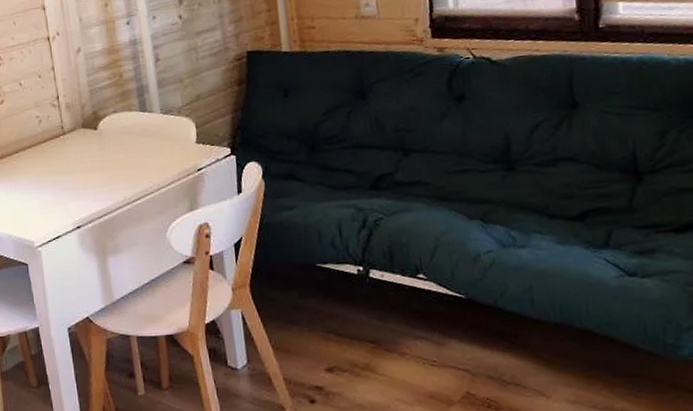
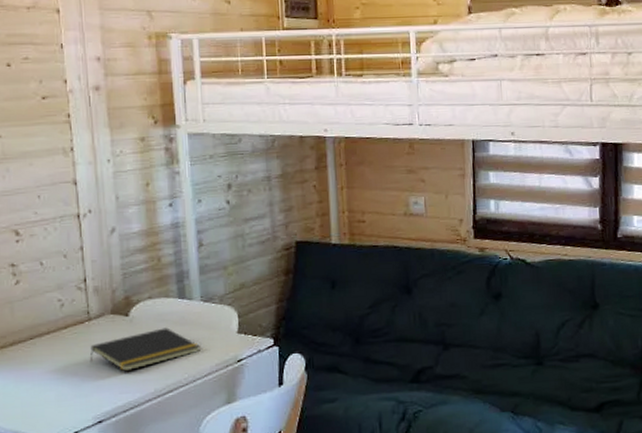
notepad: none [66,139,163,181] -> present [89,327,200,372]

